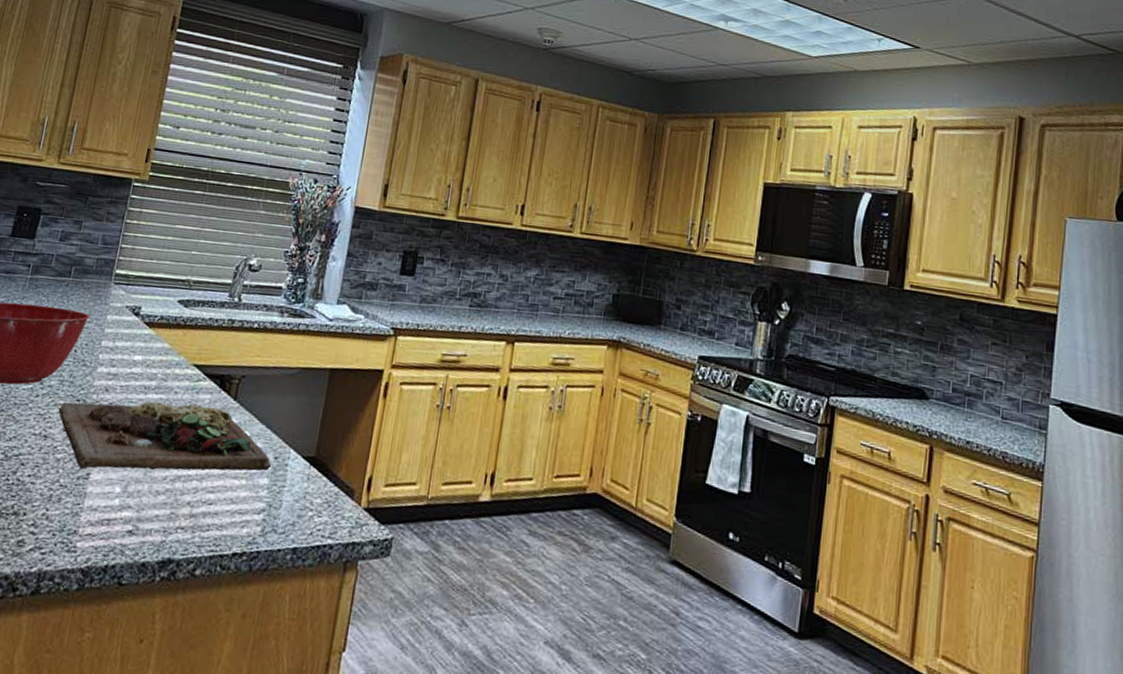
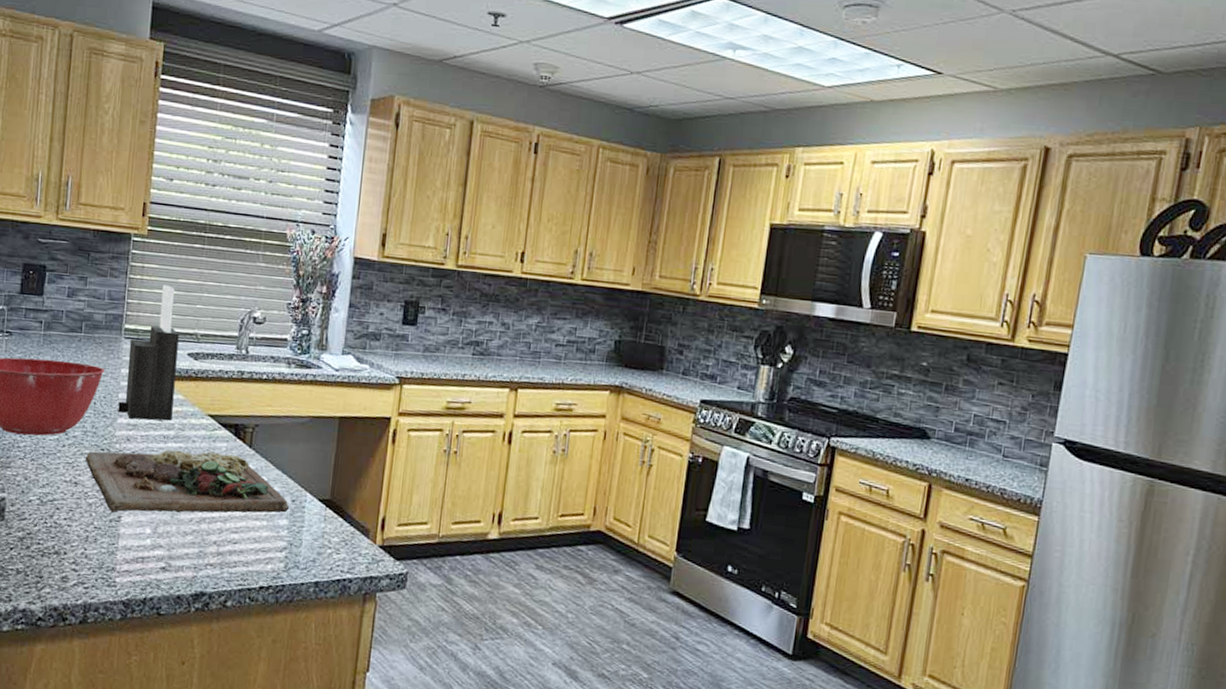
knife block: none [98,230,171,371] -> present [118,284,179,422]

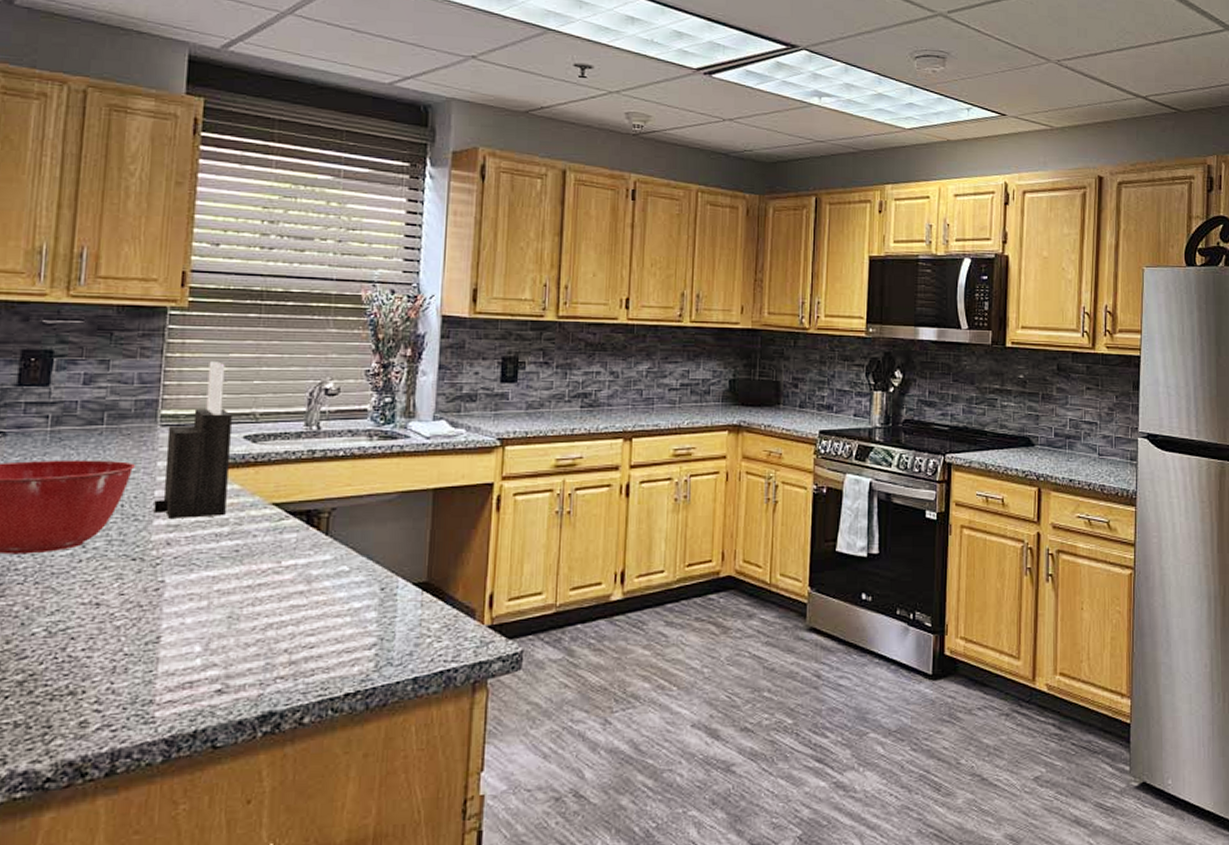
cutting board: present [85,449,290,513] -> none [110,545,379,634]

